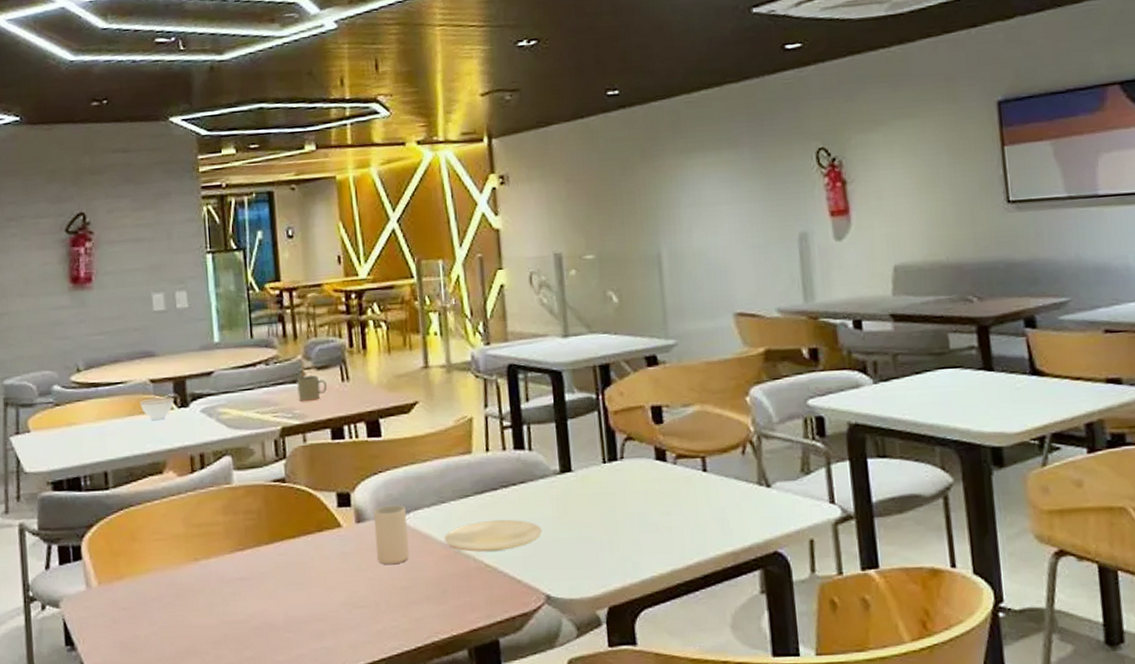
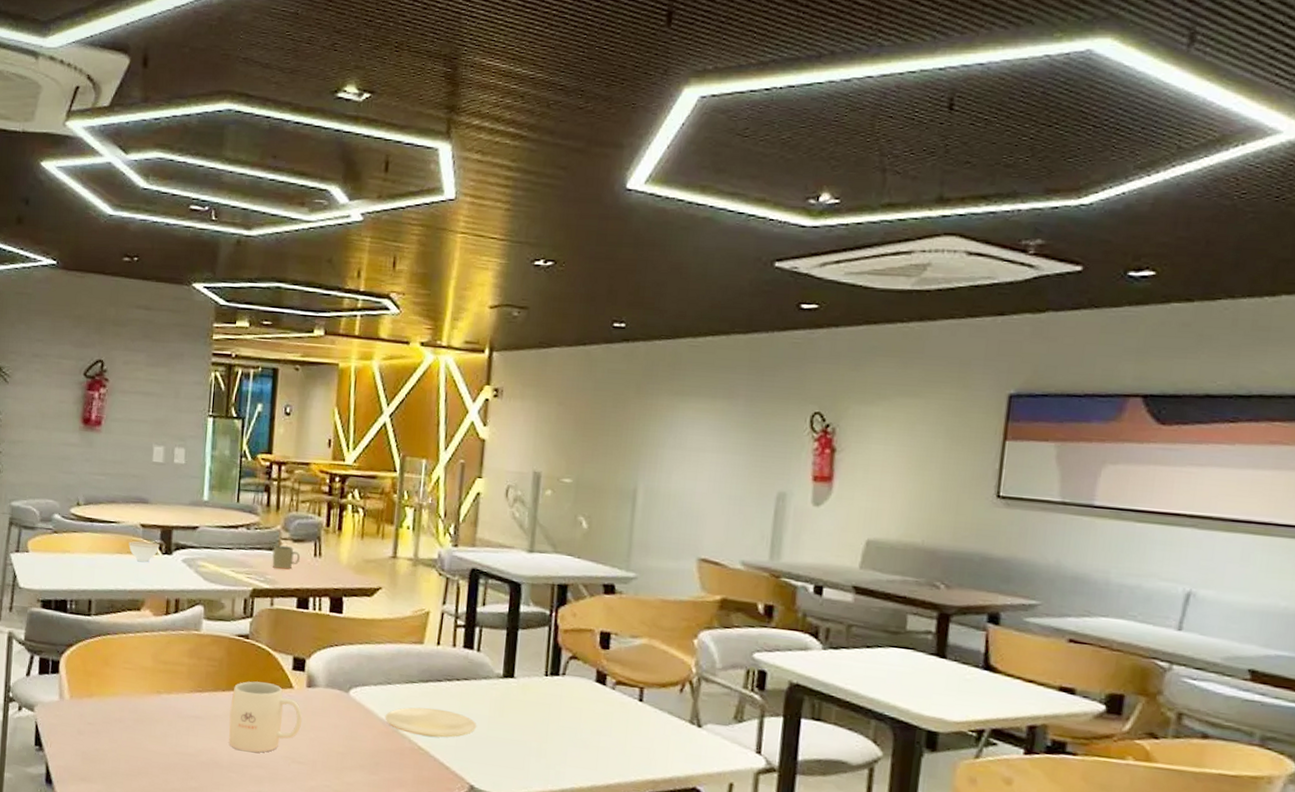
mug: none [276,526,357,607] -> present [229,681,303,753]
cup: present [373,505,410,565] -> none [320,676,355,731]

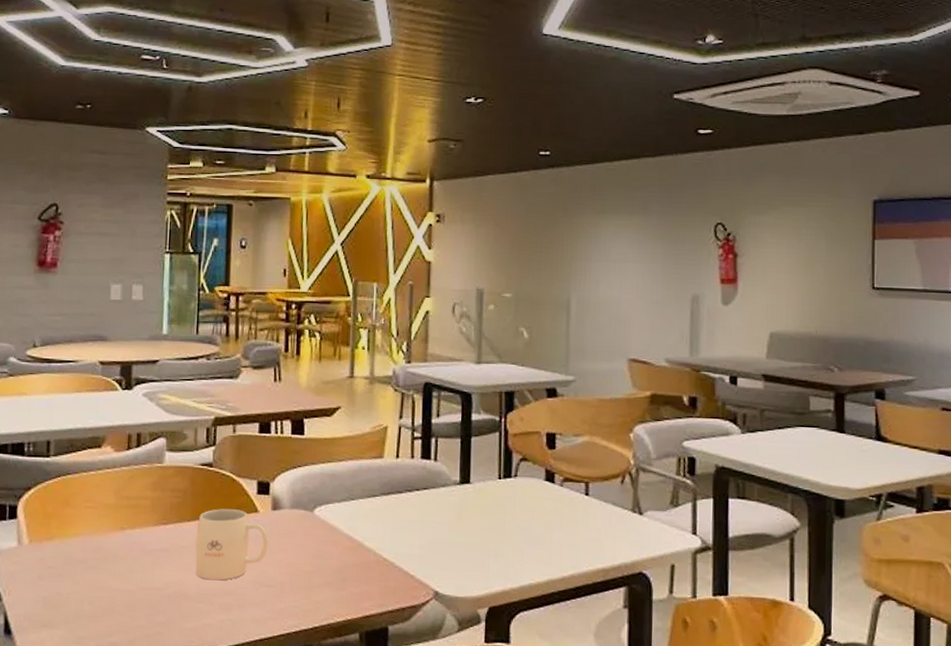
bowl: present [128,541,160,563] -> none [87,378,120,400]
mug: present [272,545,301,570] -> none [233,373,261,397]
plate: present [385,707,477,738] -> none [349,519,438,548]

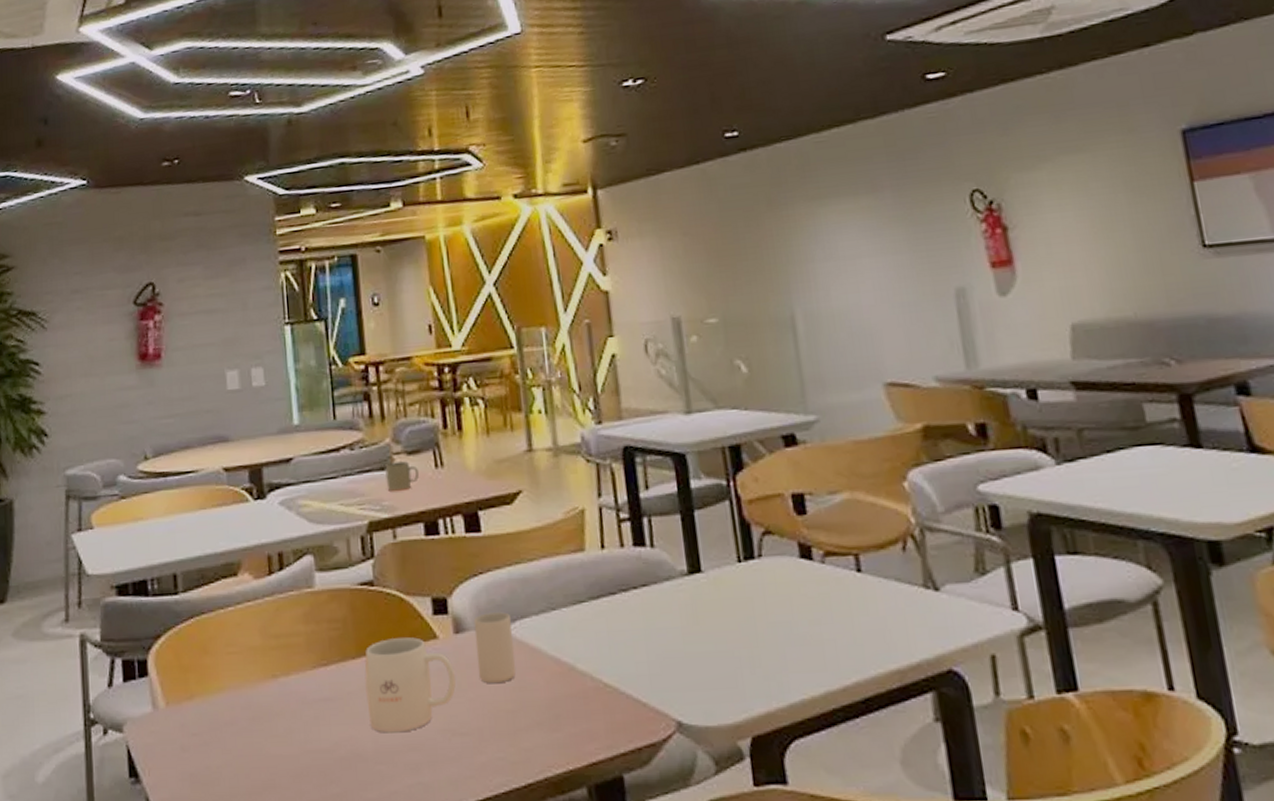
mug: none [233,373,261,397] -> present [385,461,420,492]
cup: none [287,497,319,551] -> present [473,612,517,684]

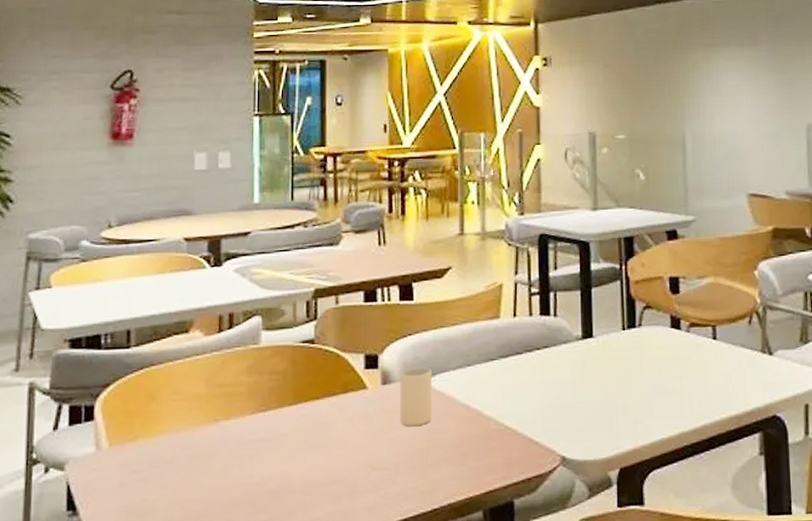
mug: present [364,637,457,733] -> none [299,388,380,469]
mug: present [385,461,420,492] -> none [334,239,364,265]

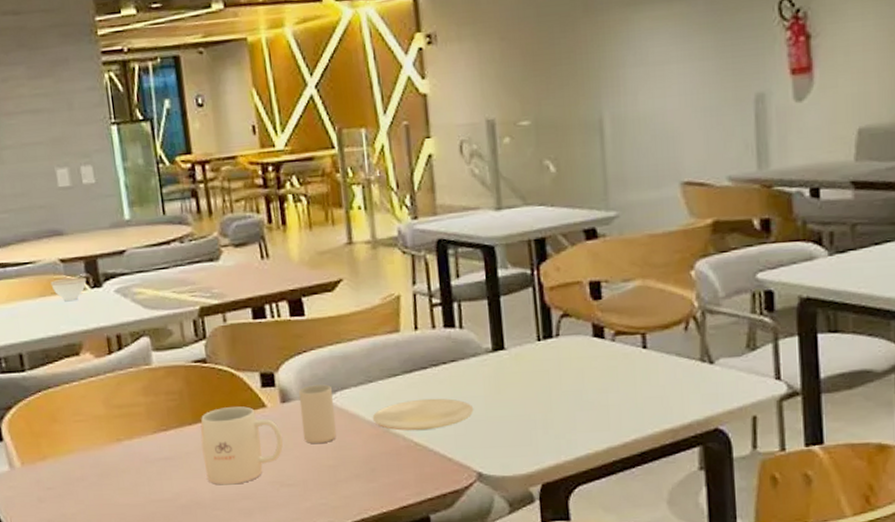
bowl: none [171,256,208,280] -> present [50,277,86,302]
mug: none [299,388,380,469] -> present [200,406,284,485]
plate: none [467,382,562,415] -> present [372,398,474,431]

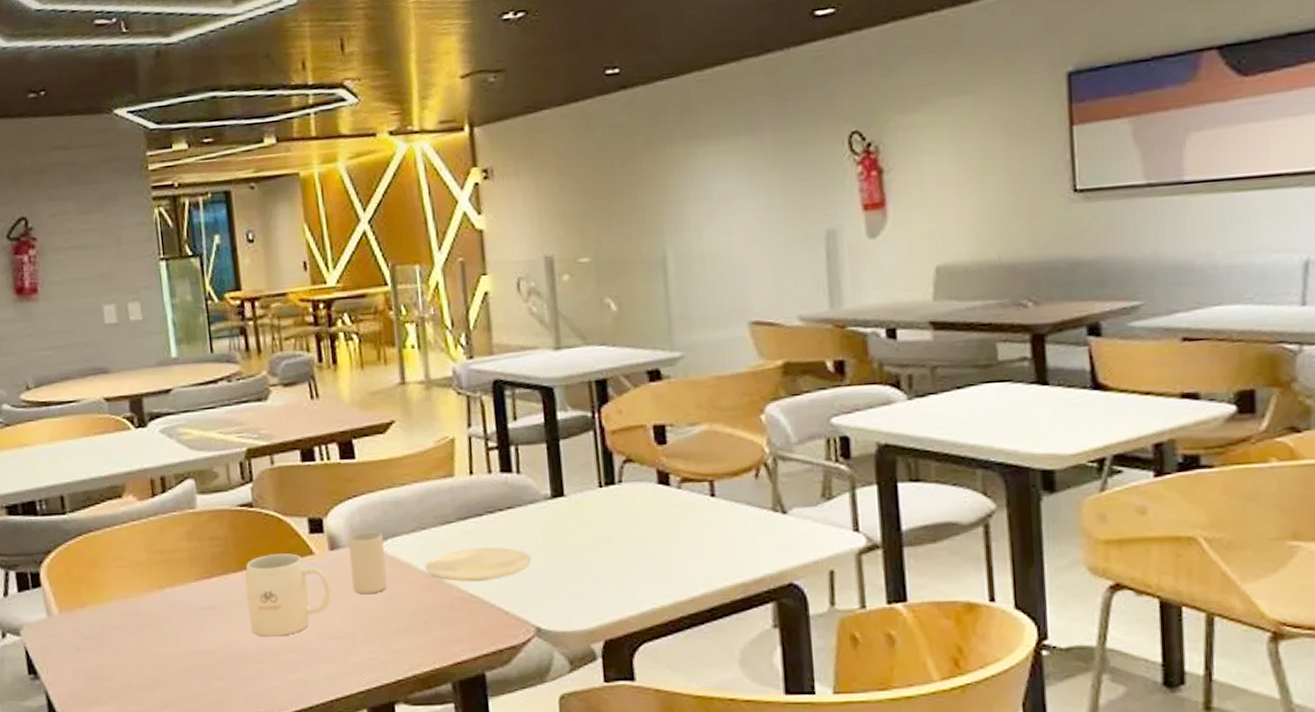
bowl: present [50,277,86,302] -> none [94,416,131,442]

